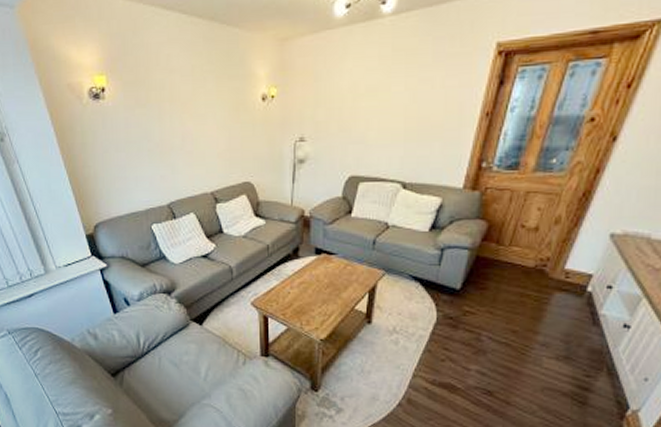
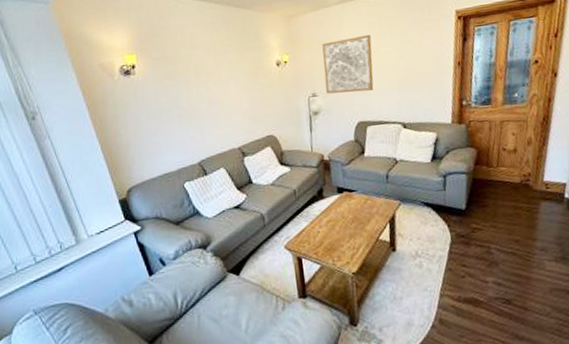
wall art: none [317,68,380,140] -> present [322,34,374,94]

